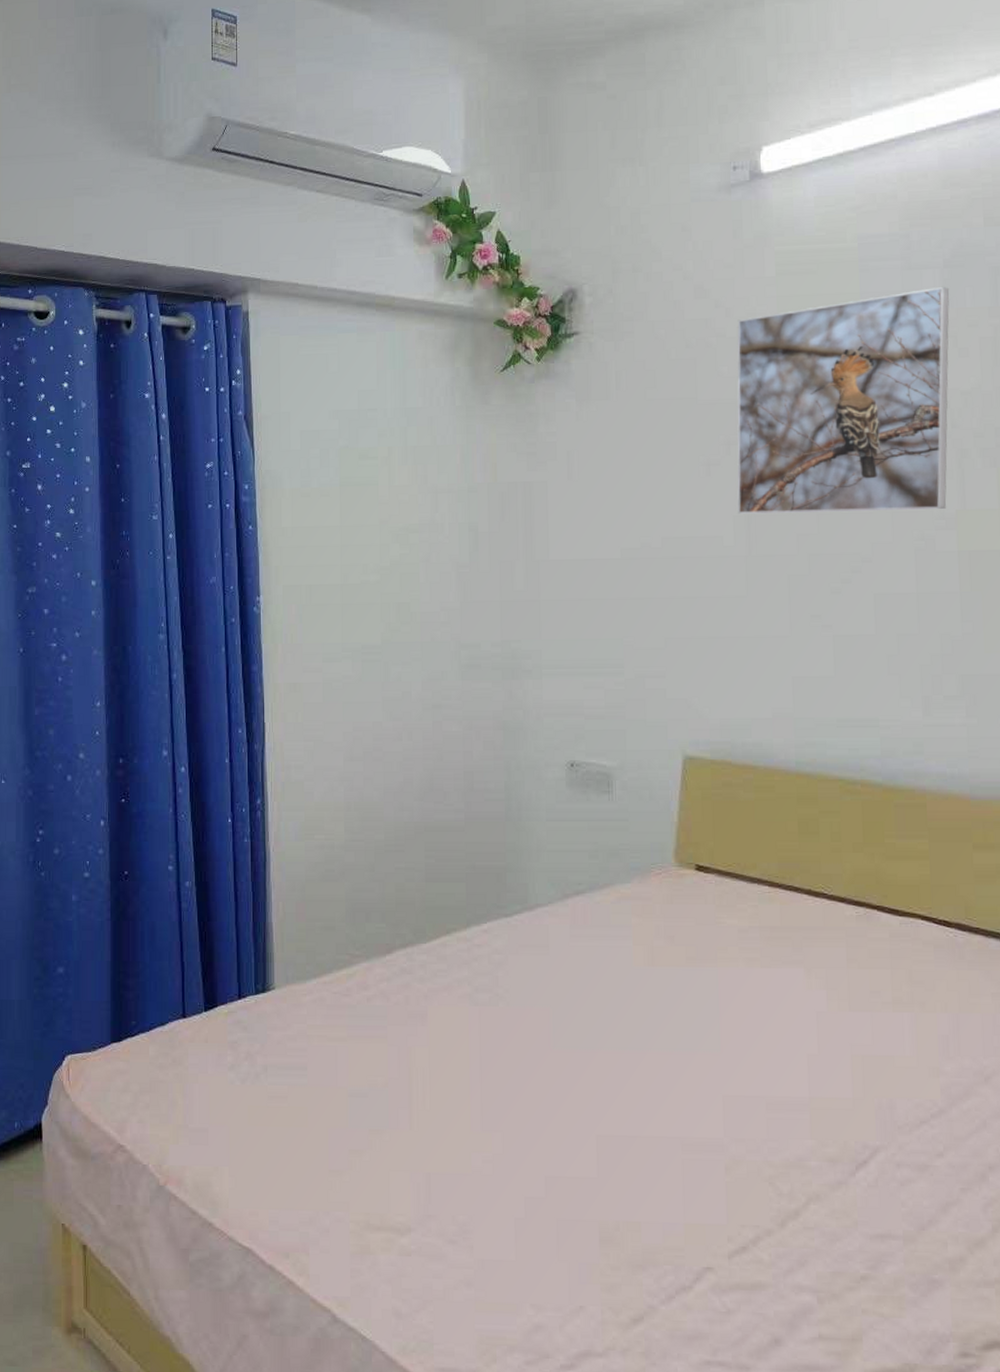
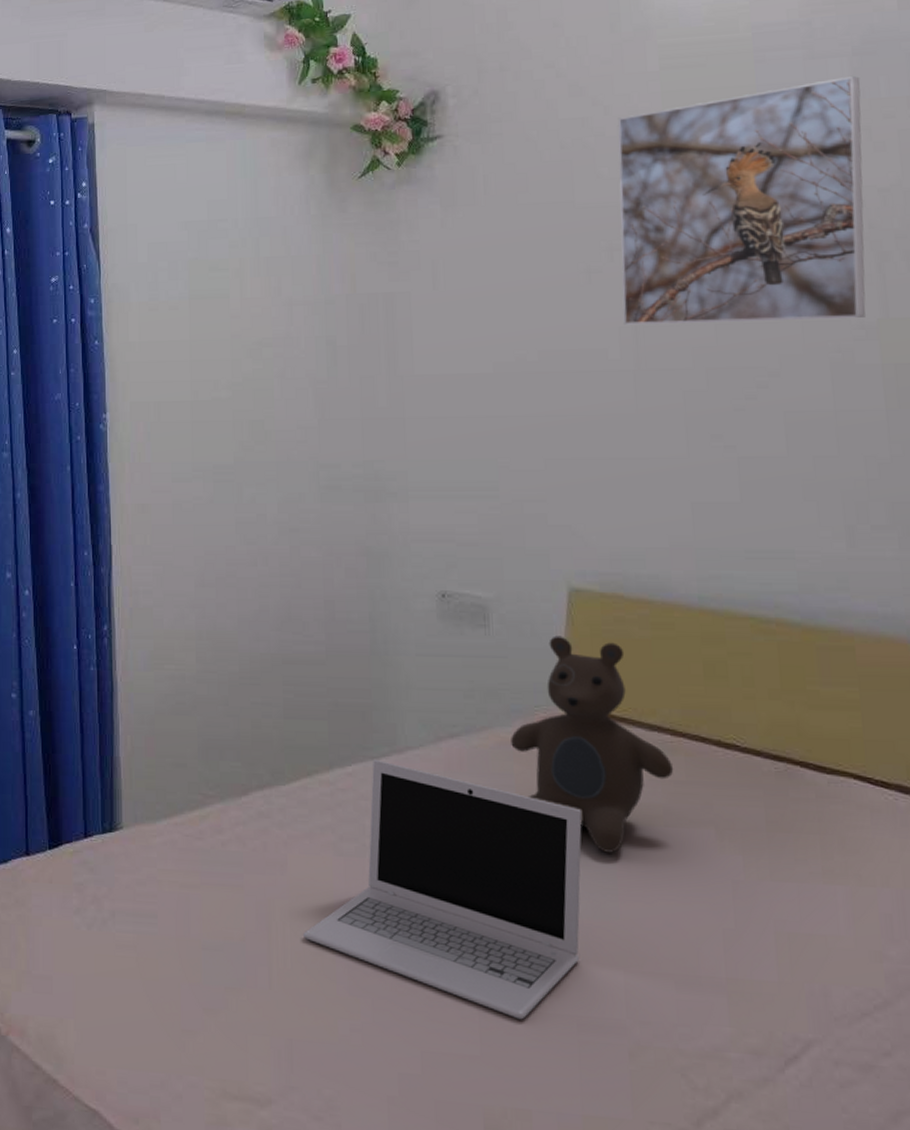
laptop: none [440,916,690,1144] -> present [302,759,582,1020]
teddy bear: none [630,799,771,993] -> present [511,635,674,853]

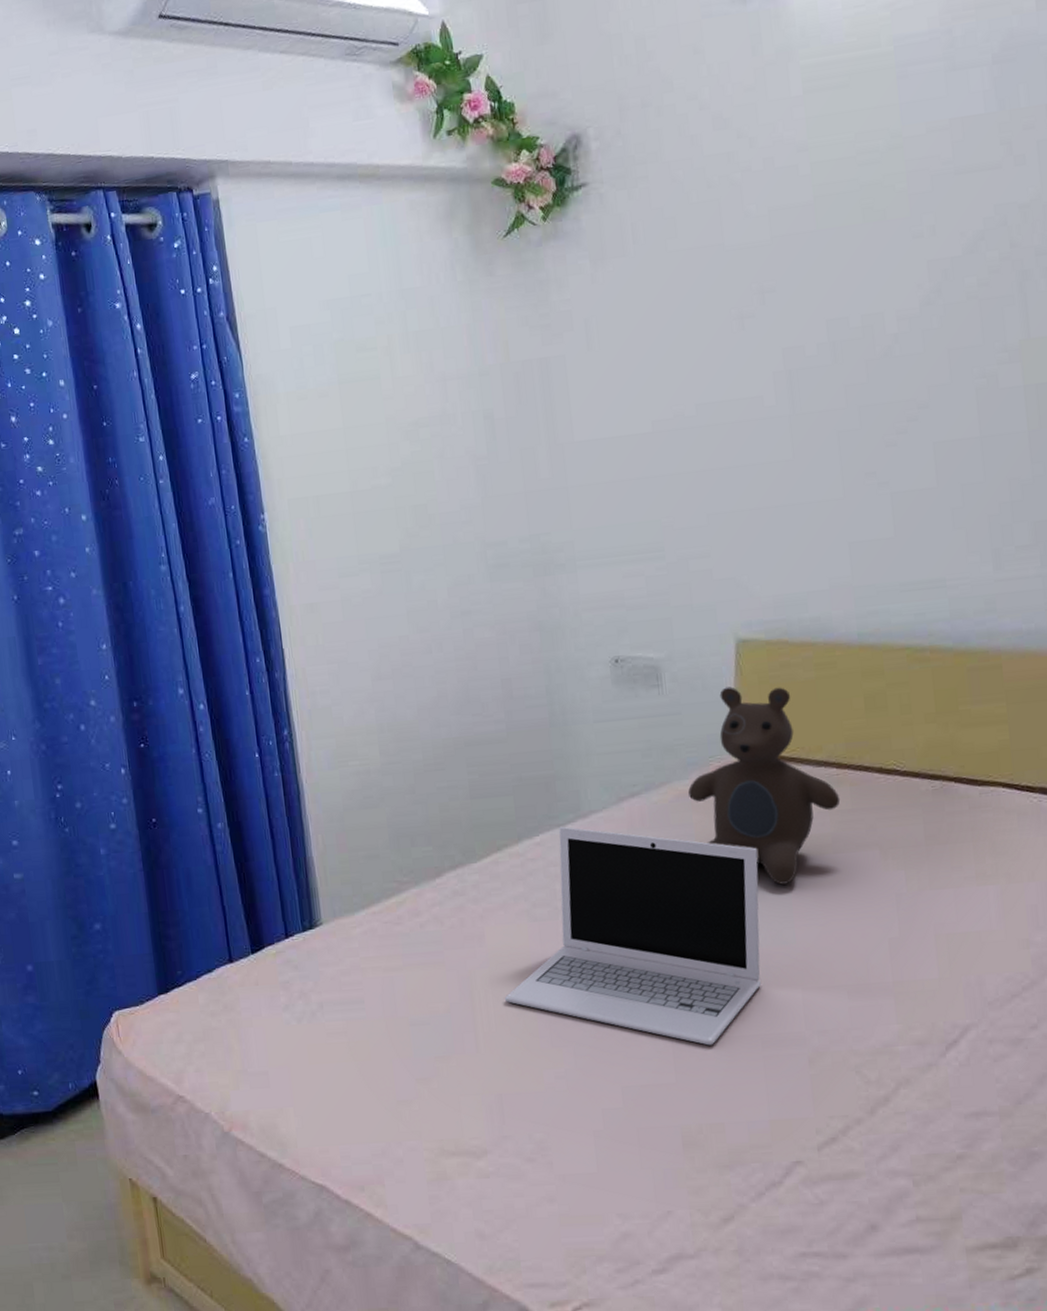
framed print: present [617,75,866,325] -> none [763,85,1008,369]

